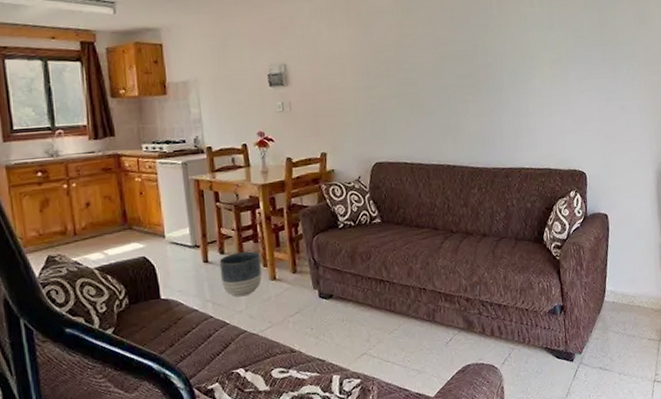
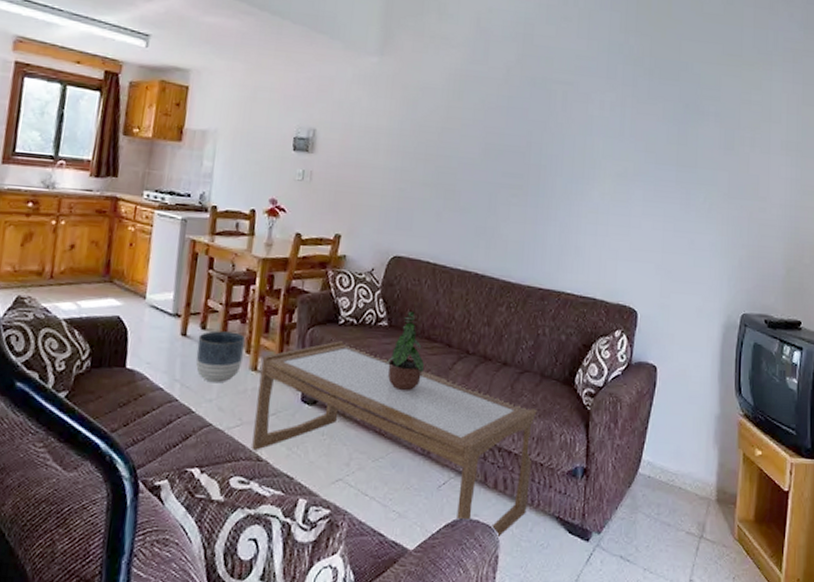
coffee table: none [278,240,521,372] -> present [252,340,538,536]
potted plant: none [384,206,418,273] -> present [385,310,425,392]

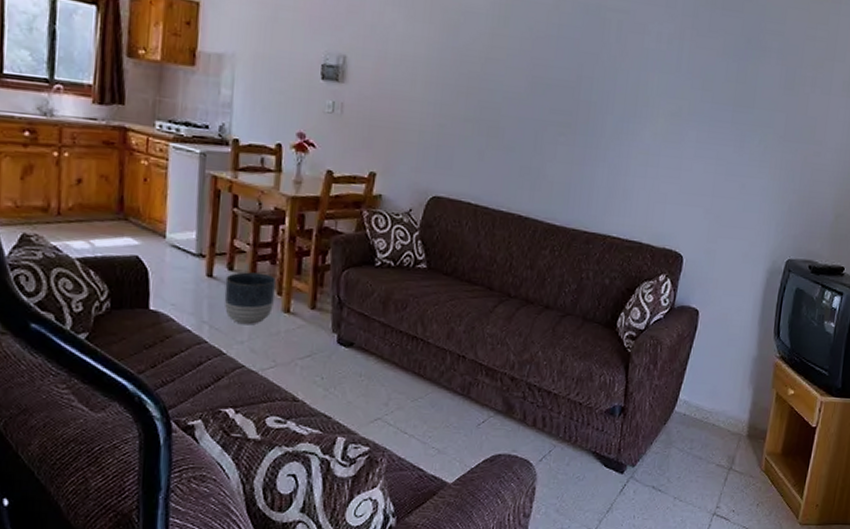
coffee table: present [252,340,538,536] -> none [287,282,578,470]
potted plant: present [385,310,425,392] -> none [424,253,465,334]

